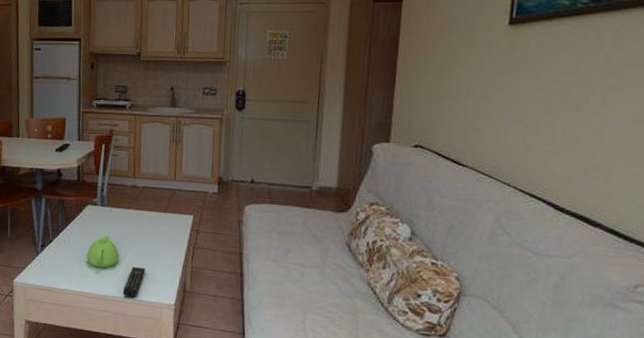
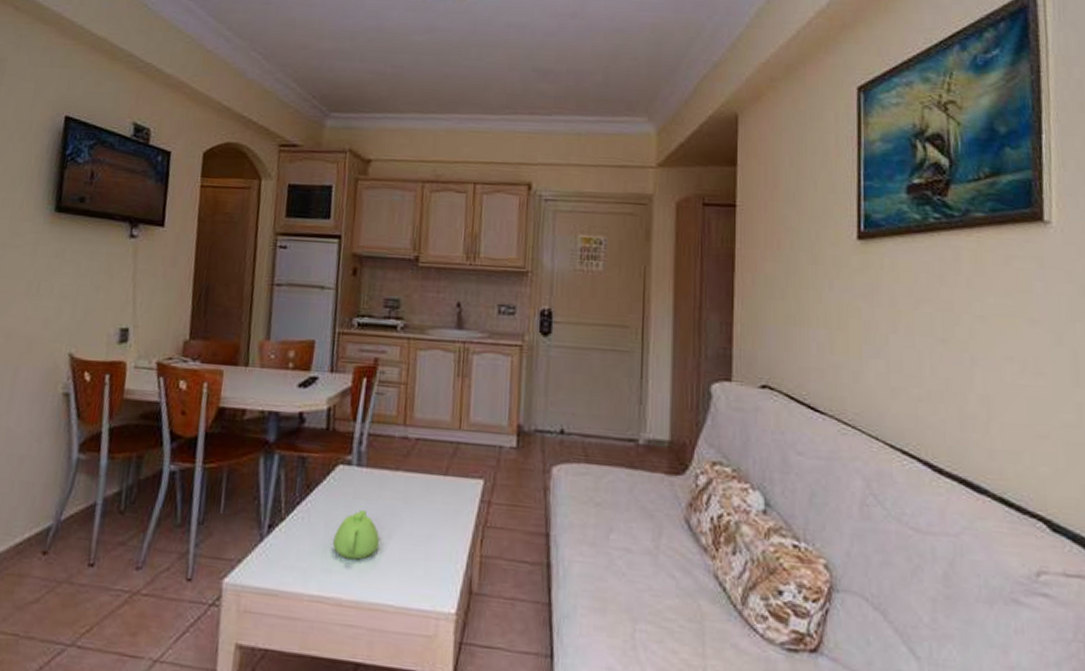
remote control: present [122,266,145,299] -> none [382,555,416,606]

